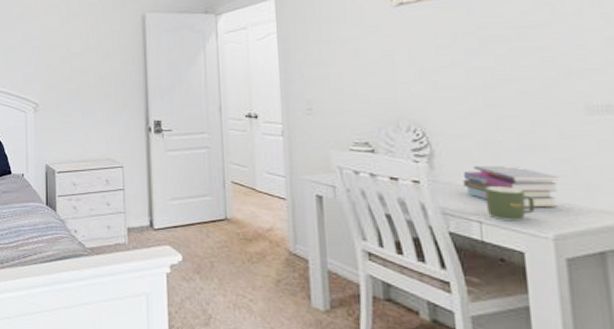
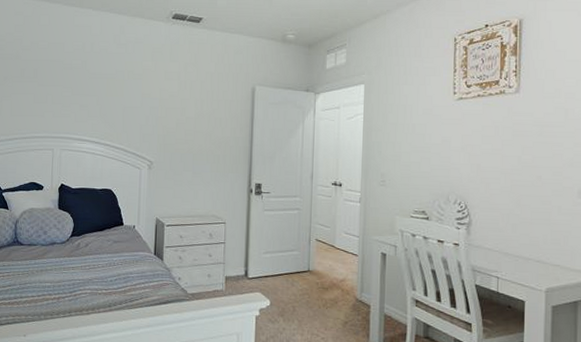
books: present [463,166,561,208] -> none [489,234,555,268]
mug: present [484,186,536,222] -> none [503,250,537,278]

